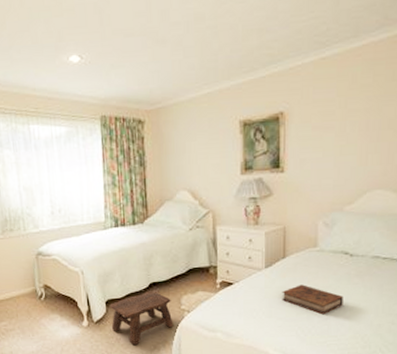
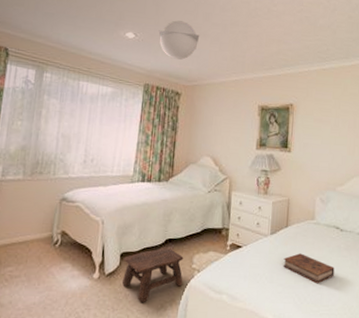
ceiling light: none [106,27,158,81] -> present [158,20,200,61]

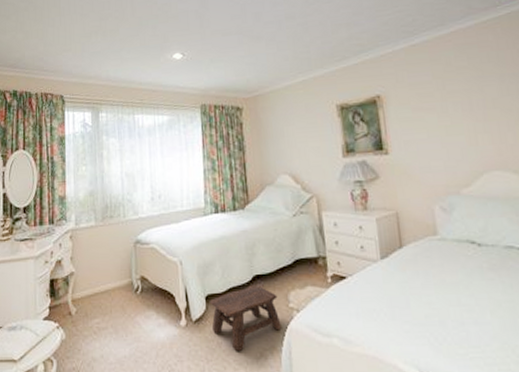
ceiling light: present [158,20,200,61] -> none [206,28,253,72]
book: present [283,253,335,284] -> none [404,279,480,318]

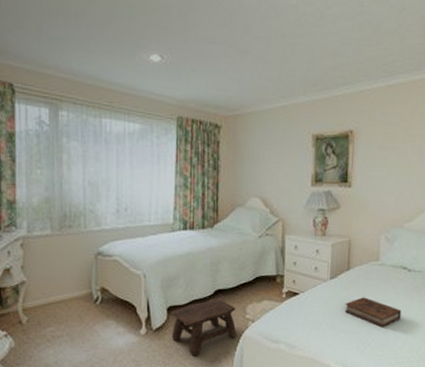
book: none [404,279,480,318] -> present [344,297,401,328]

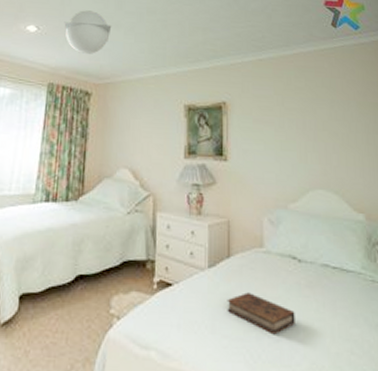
stool: present [171,298,237,355] -> none [21,286,99,361]
ceiling light: none [189,35,239,86] -> present [64,10,112,55]

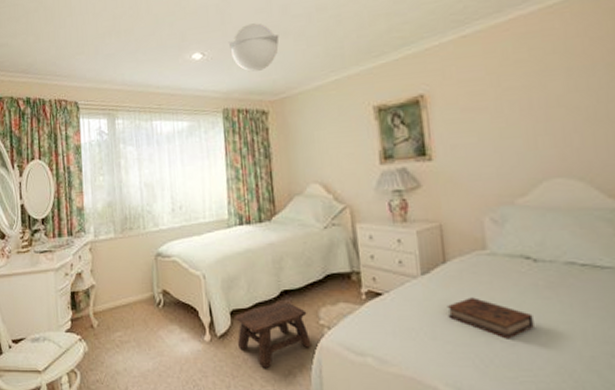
stool: none [21,286,99,361] -> present [235,300,311,368]

